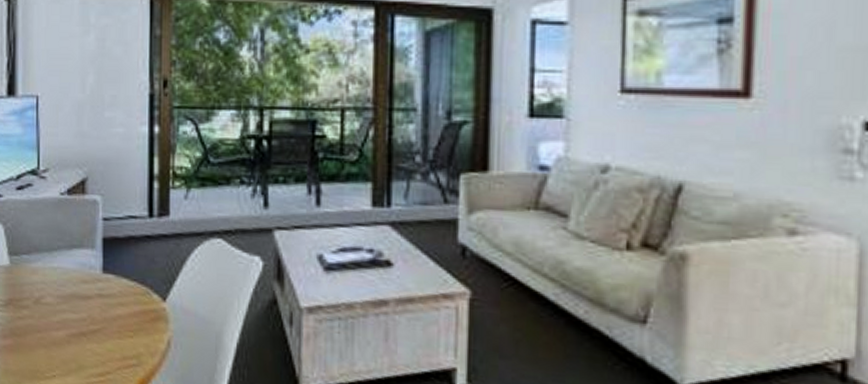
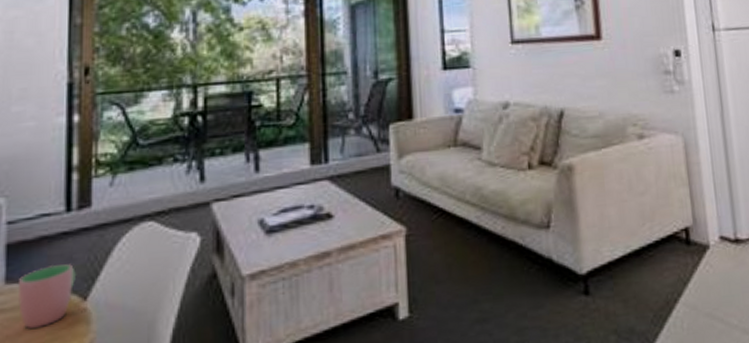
cup: none [112,264,158,317] -> present [17,264,77,329]

